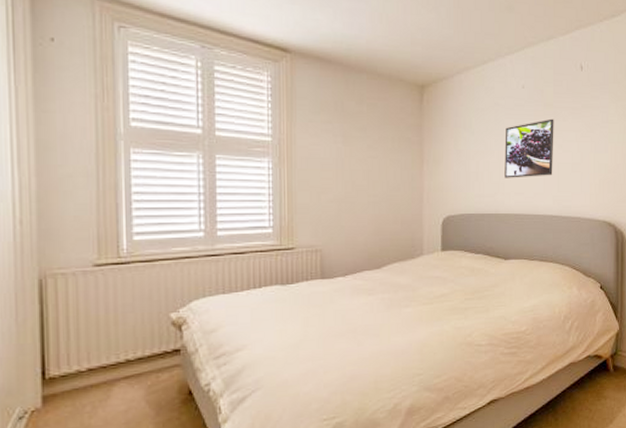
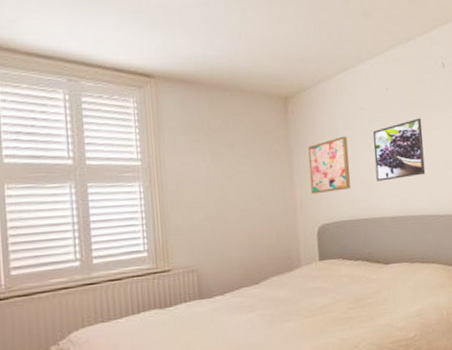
wall art: none [439,130,479,186] -> present [308,136,351,195]

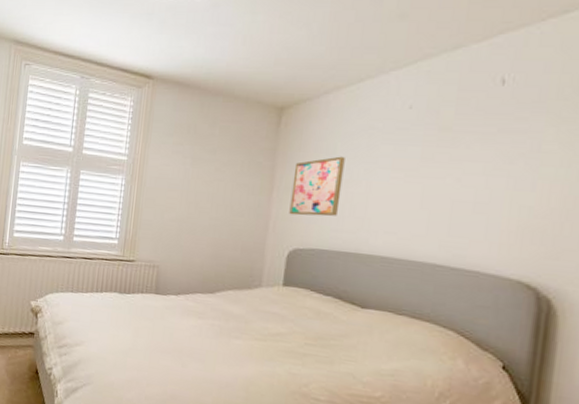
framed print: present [373,118,426,181] -> none [372,145,452,216]

